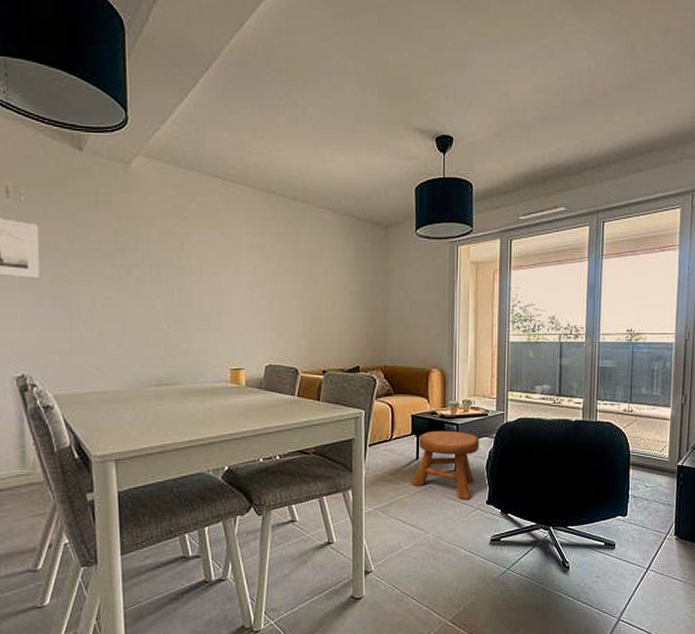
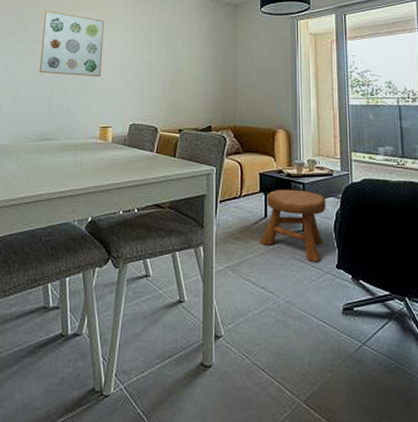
wall art: none [147,226,228,312] -> present [39,10,105,77]

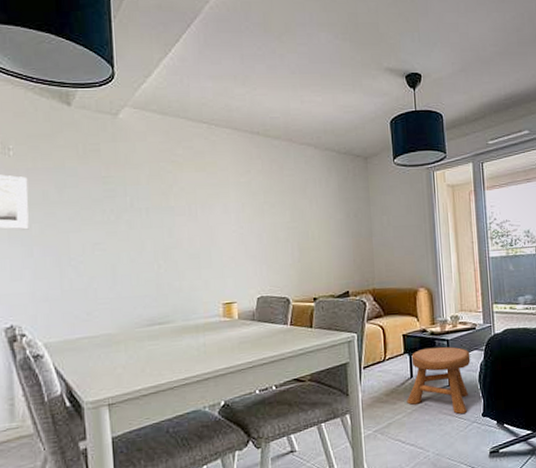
wall art: present [39,10,105,77] -> none [136,172,217,249]

